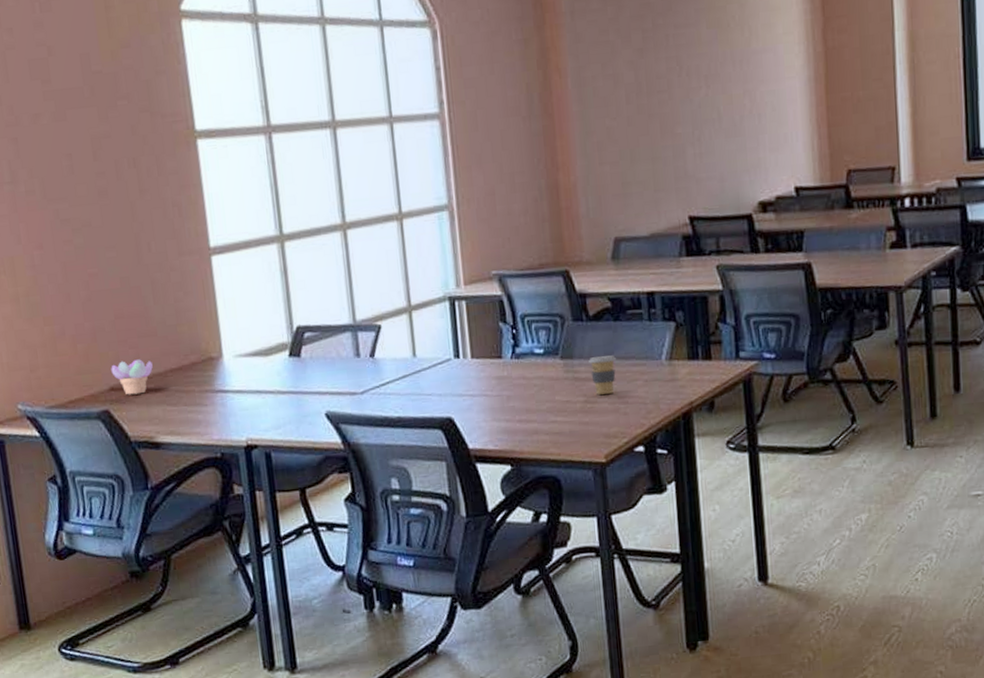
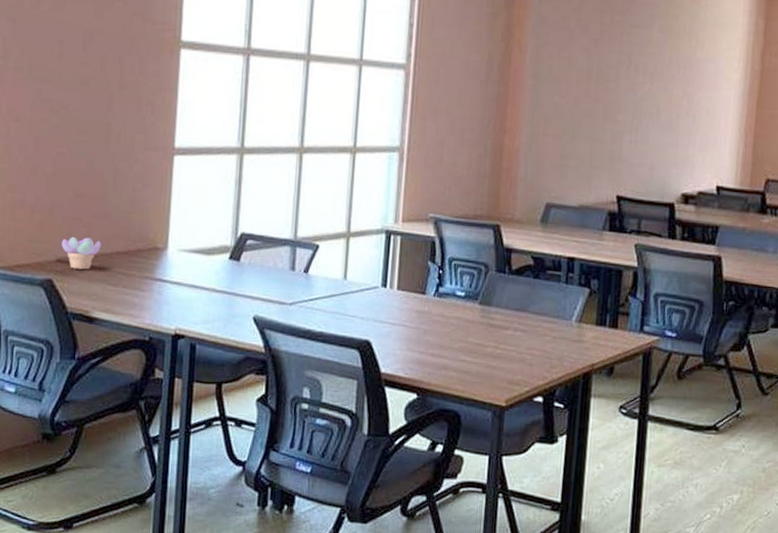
coffee cup: present [589,355,616,395] -> none [505,307,530,344]

